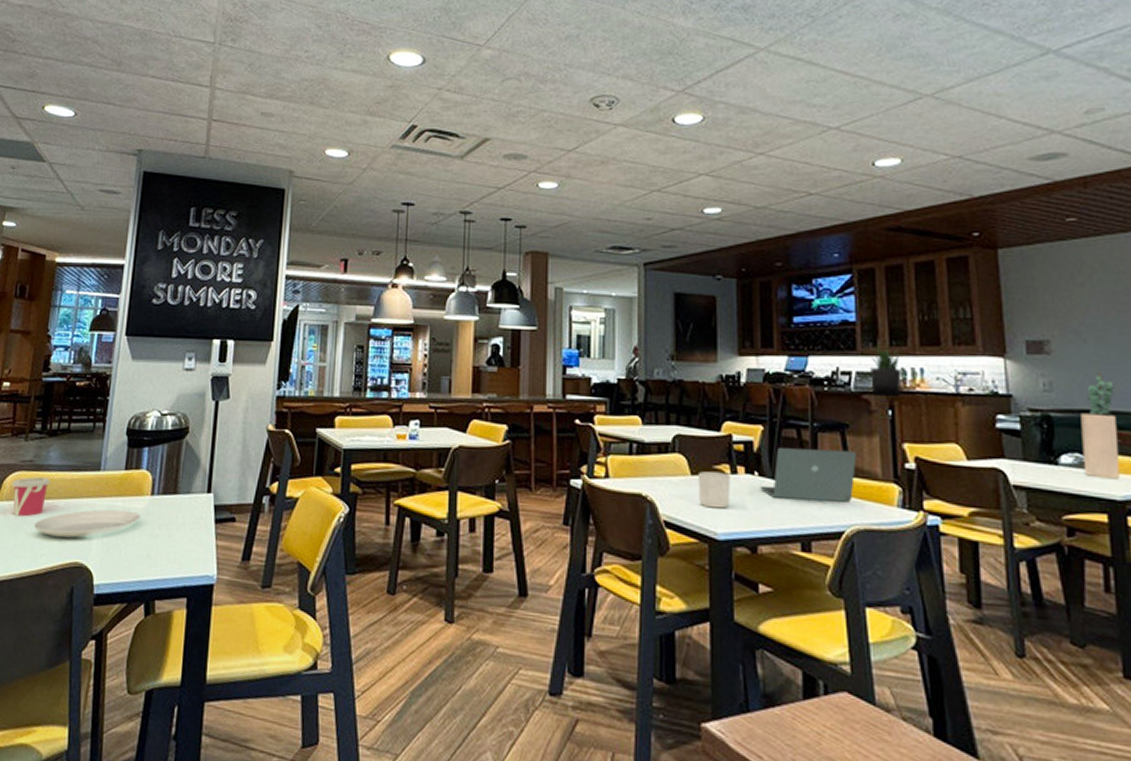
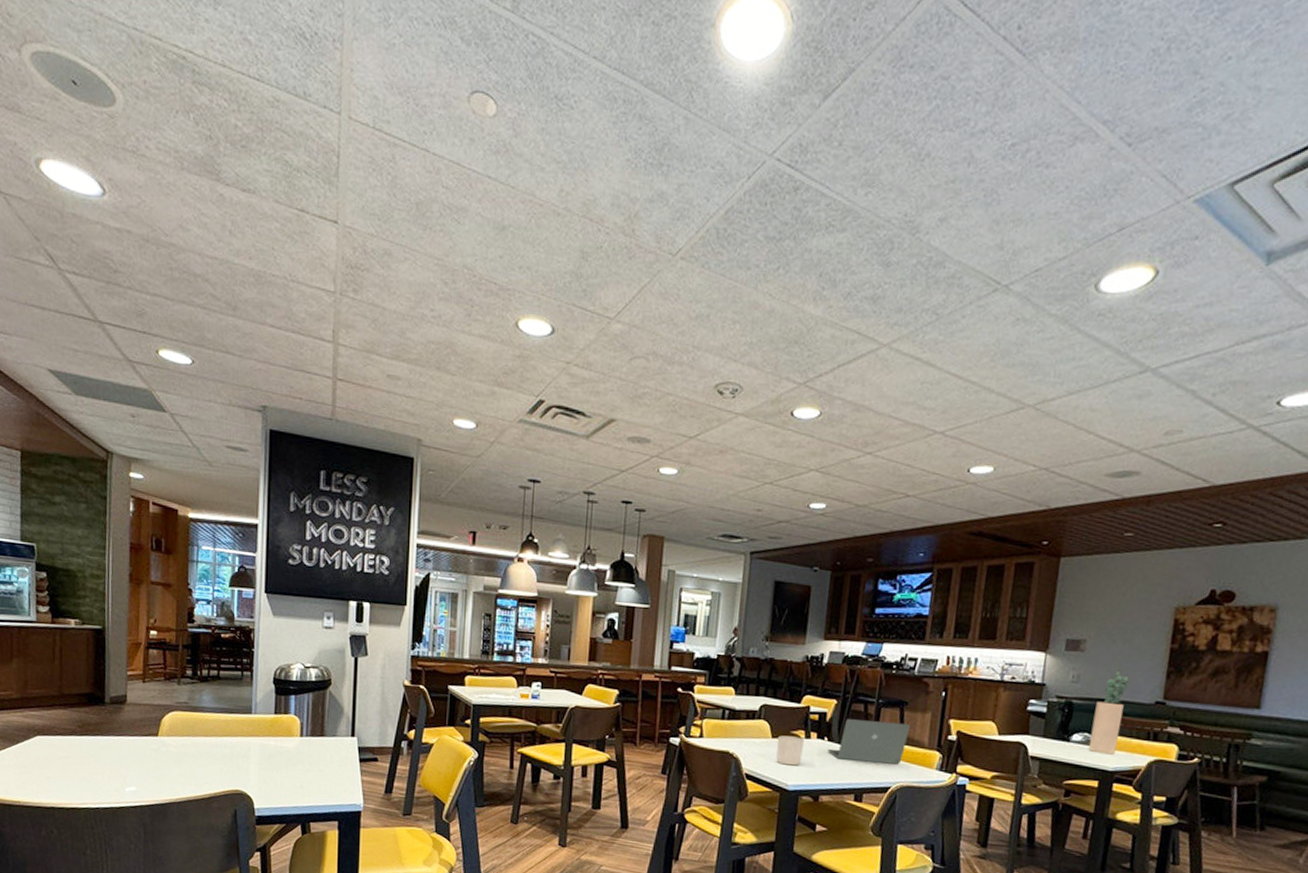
cup: present [11,477,52,517] -> none [170,717,207,751]
plate: present [34,509,140,538] -> none [195,747,292,770]
planter: present [870,344,903,398] -> none [932,636,961,682]

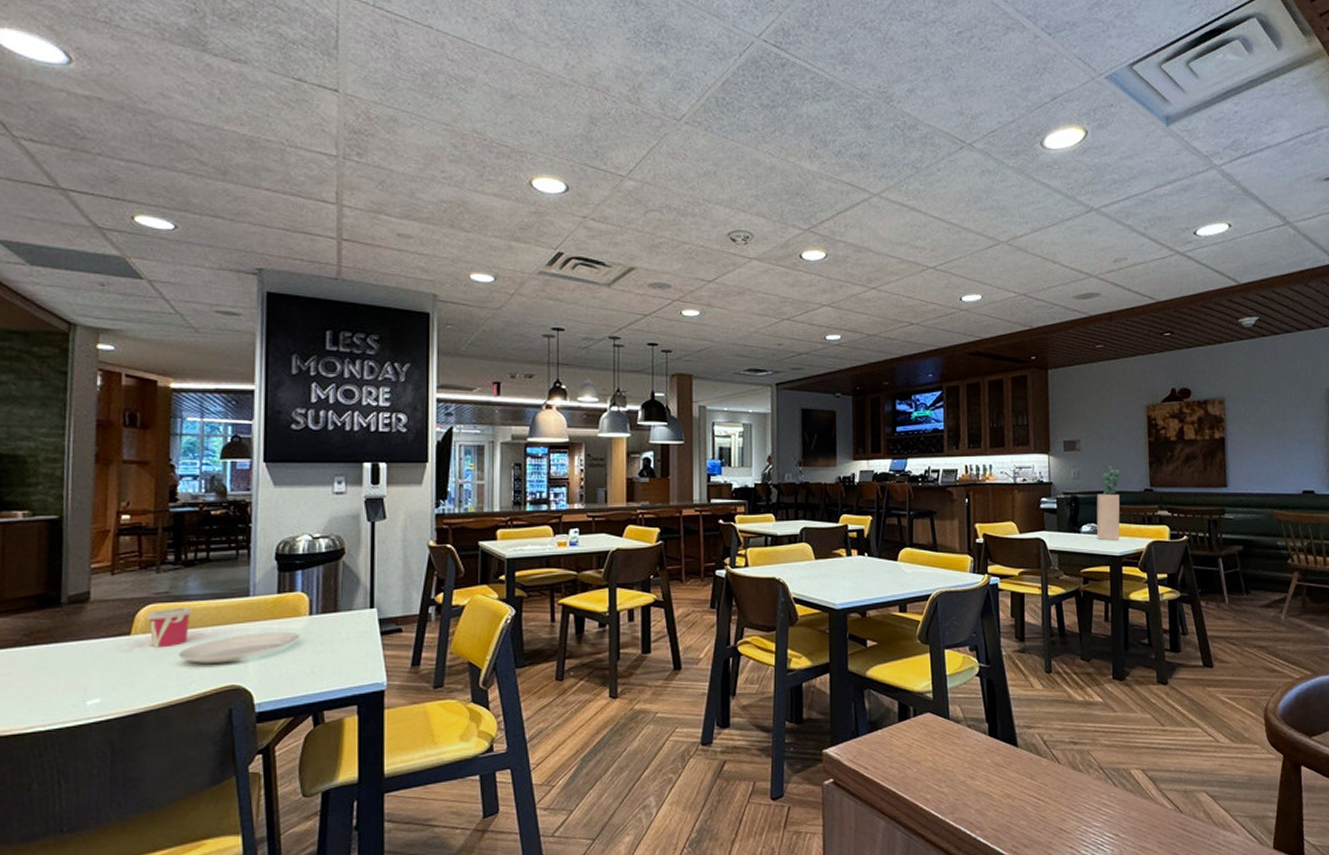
cup: none [170,717,207,751] -> present [146,608,194,648]
plate: none [195,747,292,770] -> present [178,631,299,663]
mug: present [776,735,804,766] -> none [820,556,846,585]
laptop: present [827,719,911,765] -> none [869,531,942,574]

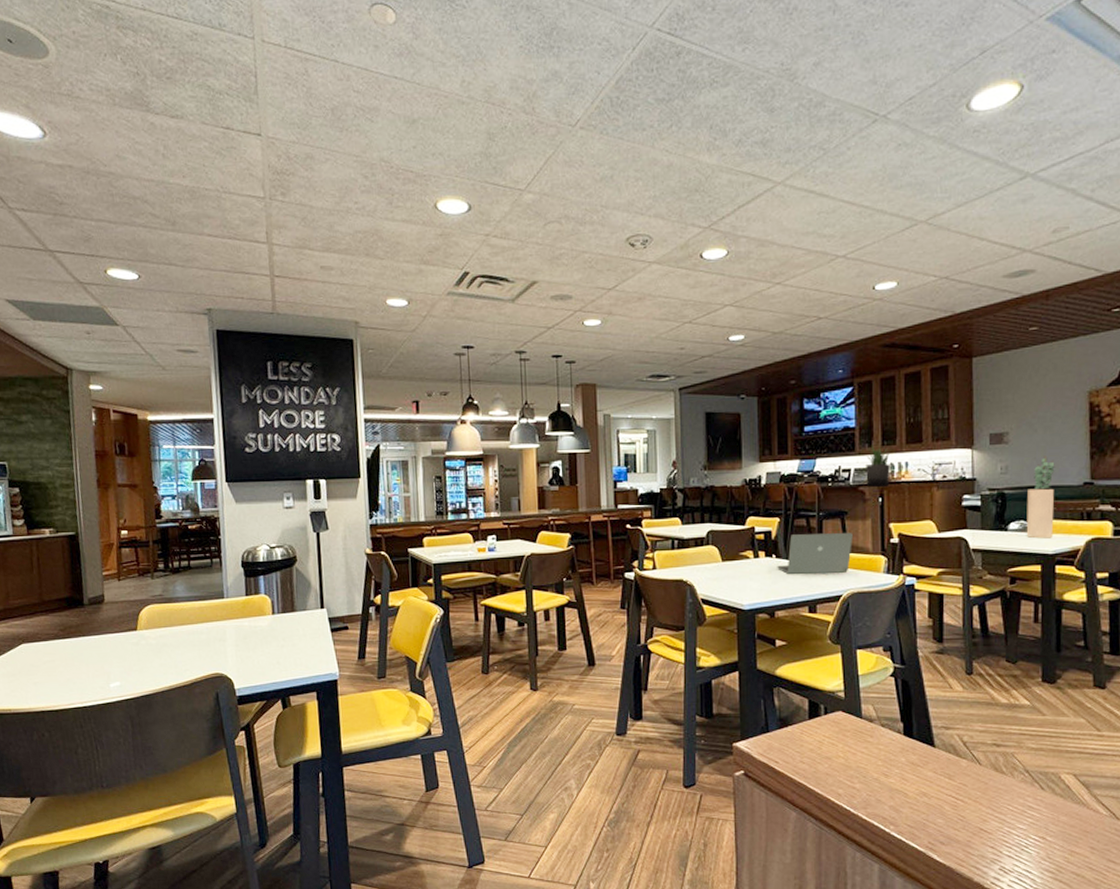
cup: present [146,608,194,648] -> none [147,608,182,641]
plate: present [178,631,299,663] -> none [174,628,266,654]
laptop: none [869,531,942,574] -> present [777,532,854,575]
planter: none [953,447,977,489] -> present [866,445,892,488]

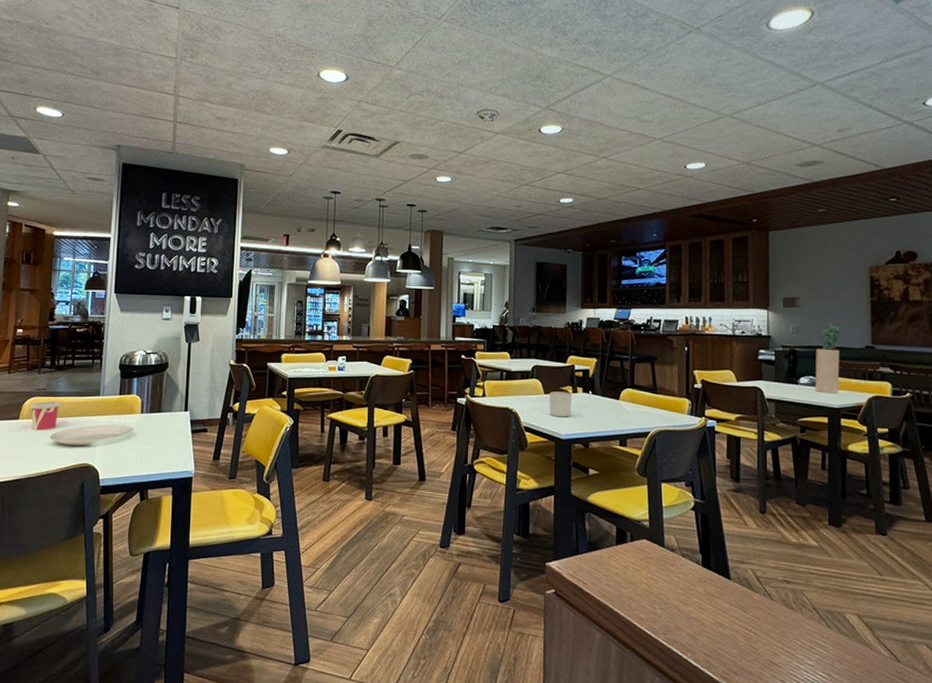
cup: none [147,608,182,641] -> present [30,401,62,431]
plate: none [174,628,266,654] -> present [50,424,133,446]
mug: none [727,557,754,586] -> present [549,391,572,417]
laptop: present [777,532,854,575] -> none [593,374,662,412]
planter: present [866,445,892,488] -> none [674,300,697,339]

